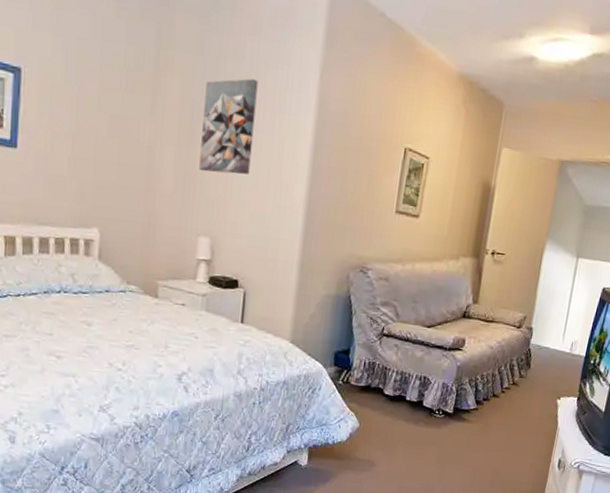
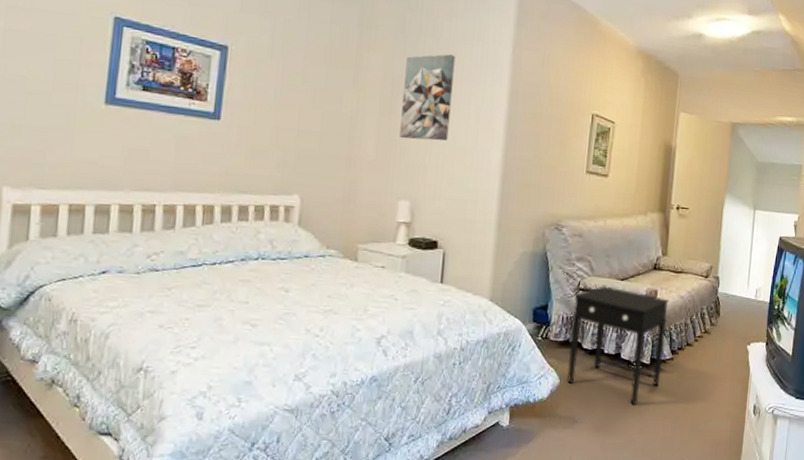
side table: none [366,332,478,453] -> present [567,286,670,405]

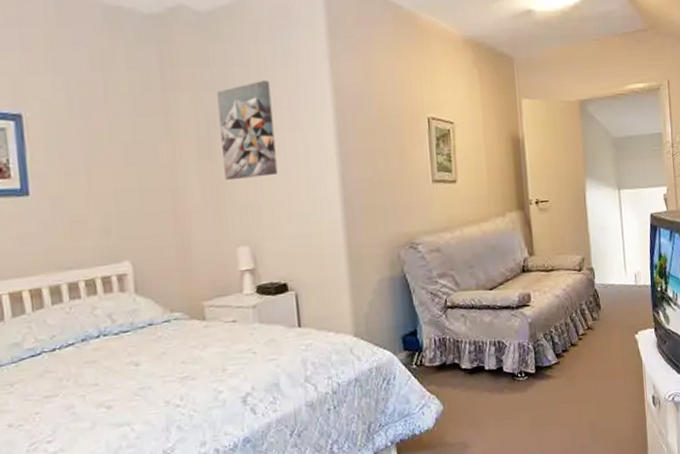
side table: present [567,286,670,405] -> none [442,298,550,419]

